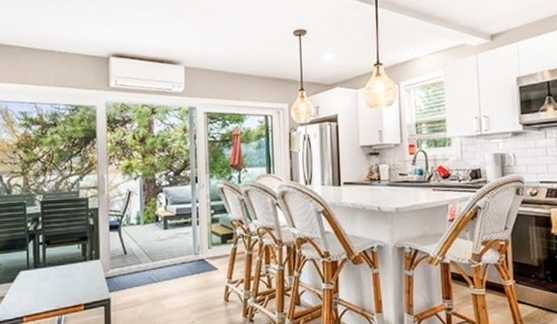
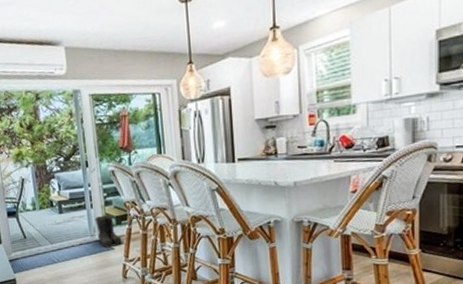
boots: none [199,233,227,268] -> present [94,215,123,248]

